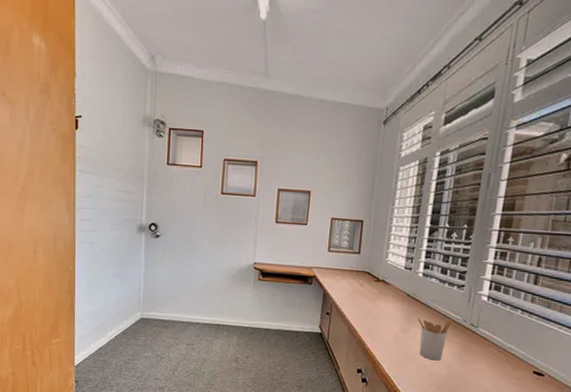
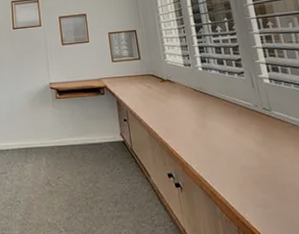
utensil holder: present [418,317,453,361] -> none [211,107,247,152]

